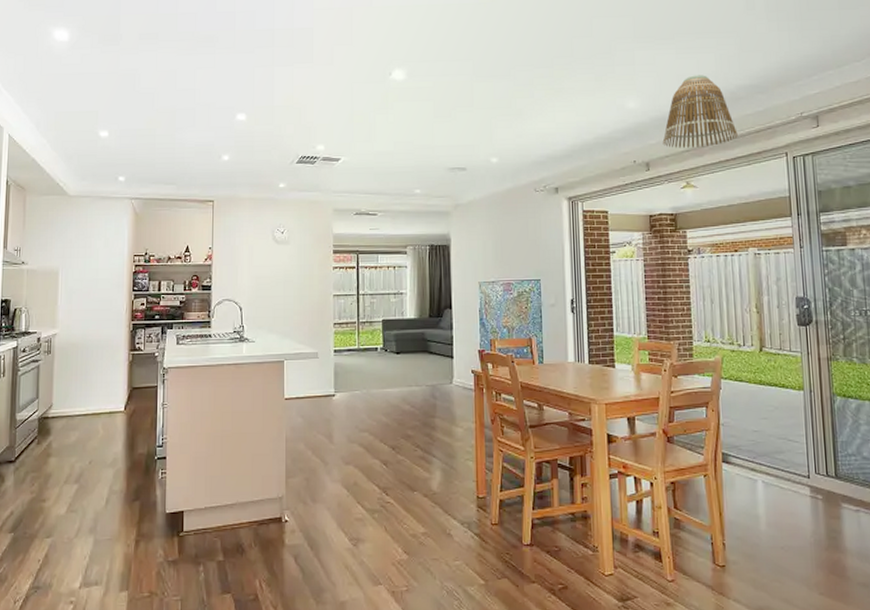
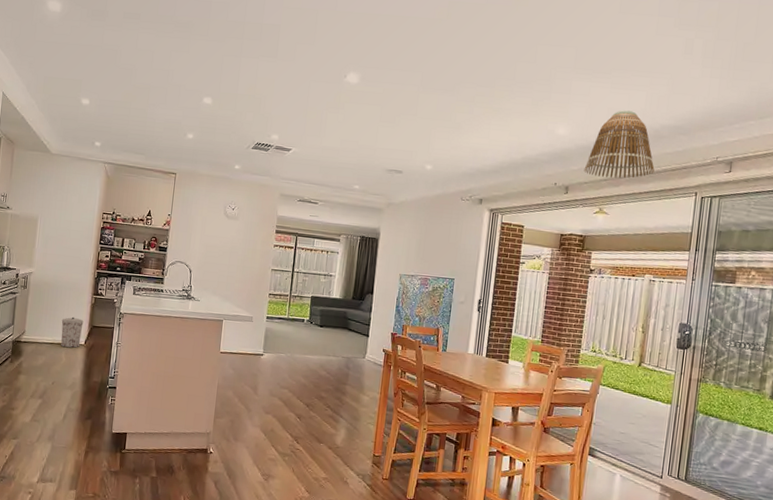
trash can: none [95,380,121,418] -> present [60,317,84,348]

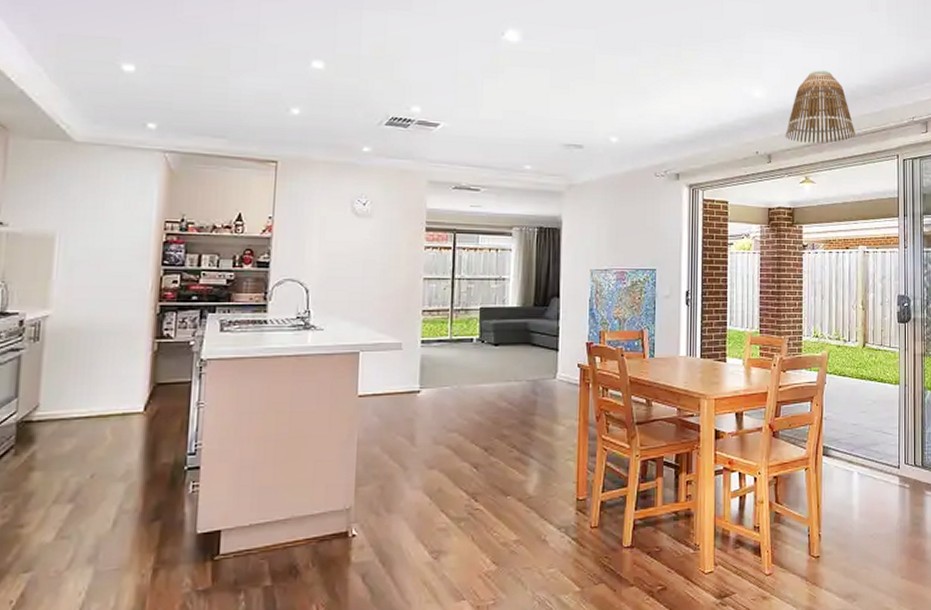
trash can: present [60,317,84,348] -> none [102,374,141,421]

